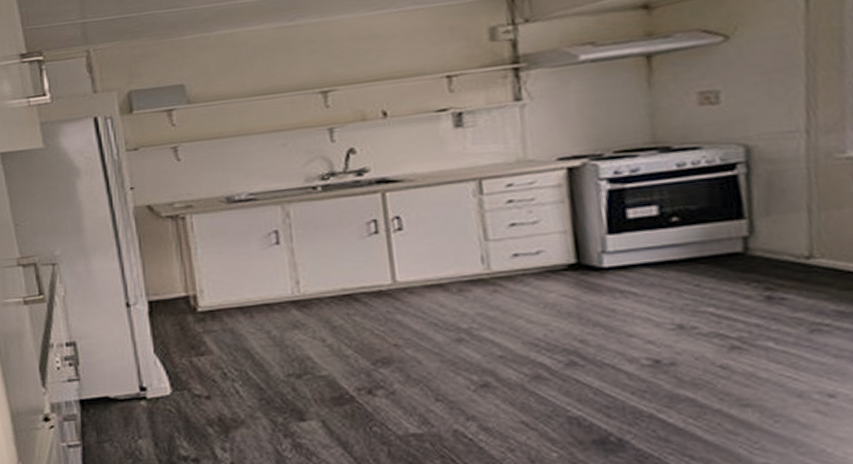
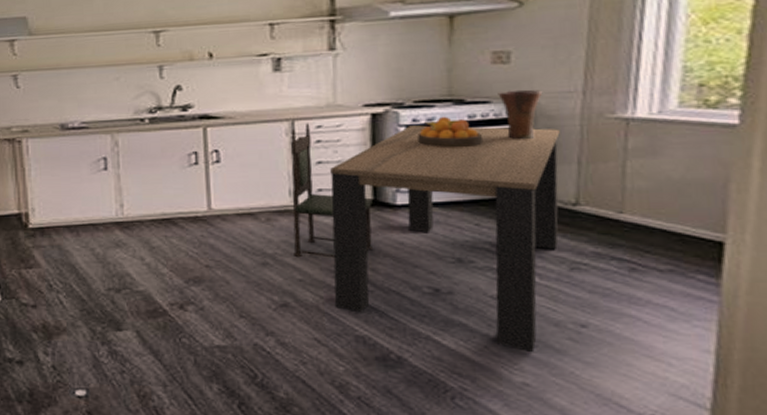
dining chair: none [478,182,582,332] -> present [290,123,374,258]
dining table: none [525,173,793,428] -> present [330,125,560,352]
fruit bowl: none [621,166,697,202] -> present [418,116,484,148]
vase: none [708,131,760,189] -> present [497,89,543,140]

